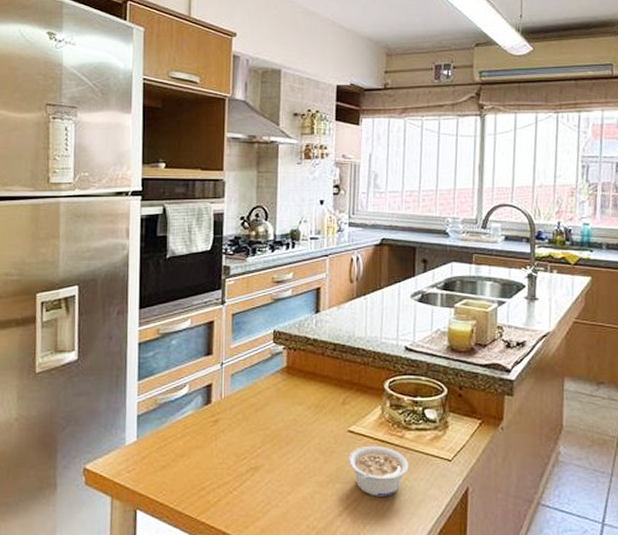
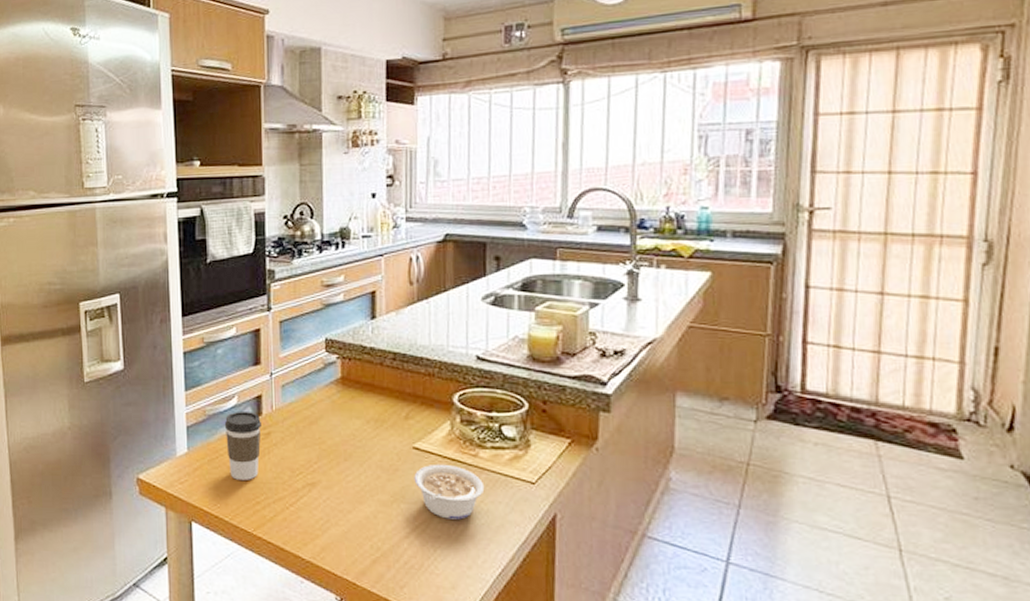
coffee cup: none [174,399,210,467] -> present [224,411,261,480]

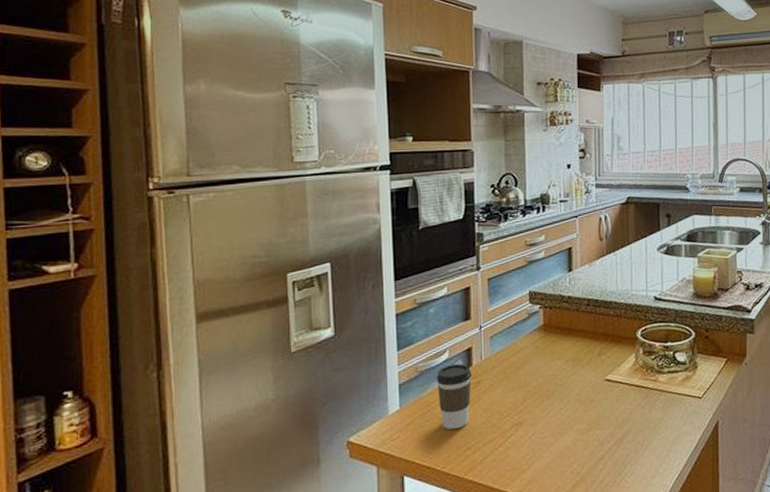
legume: present [414,464,485,520] -> none [606,390,664,438]

